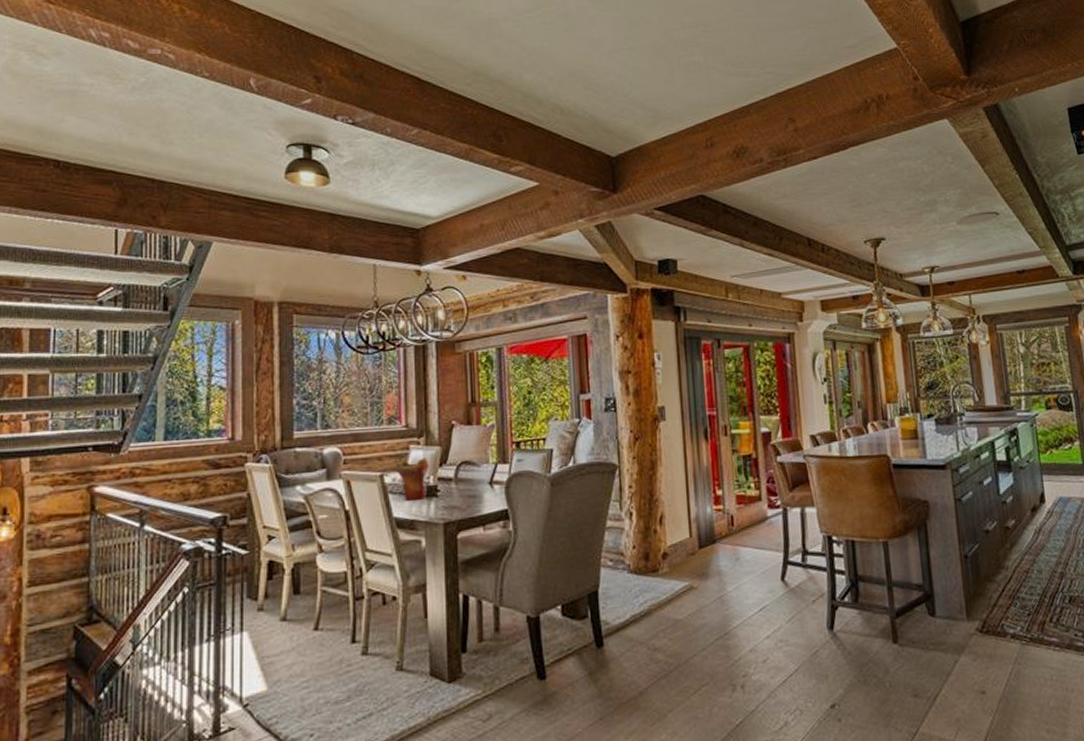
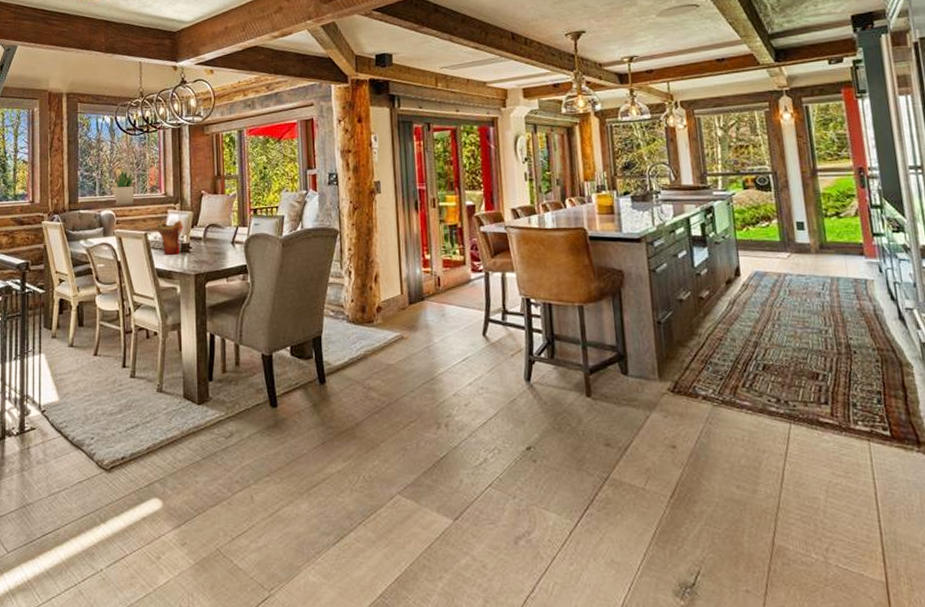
planter: none [340,397,367,442] -> present [114,170,135,206]

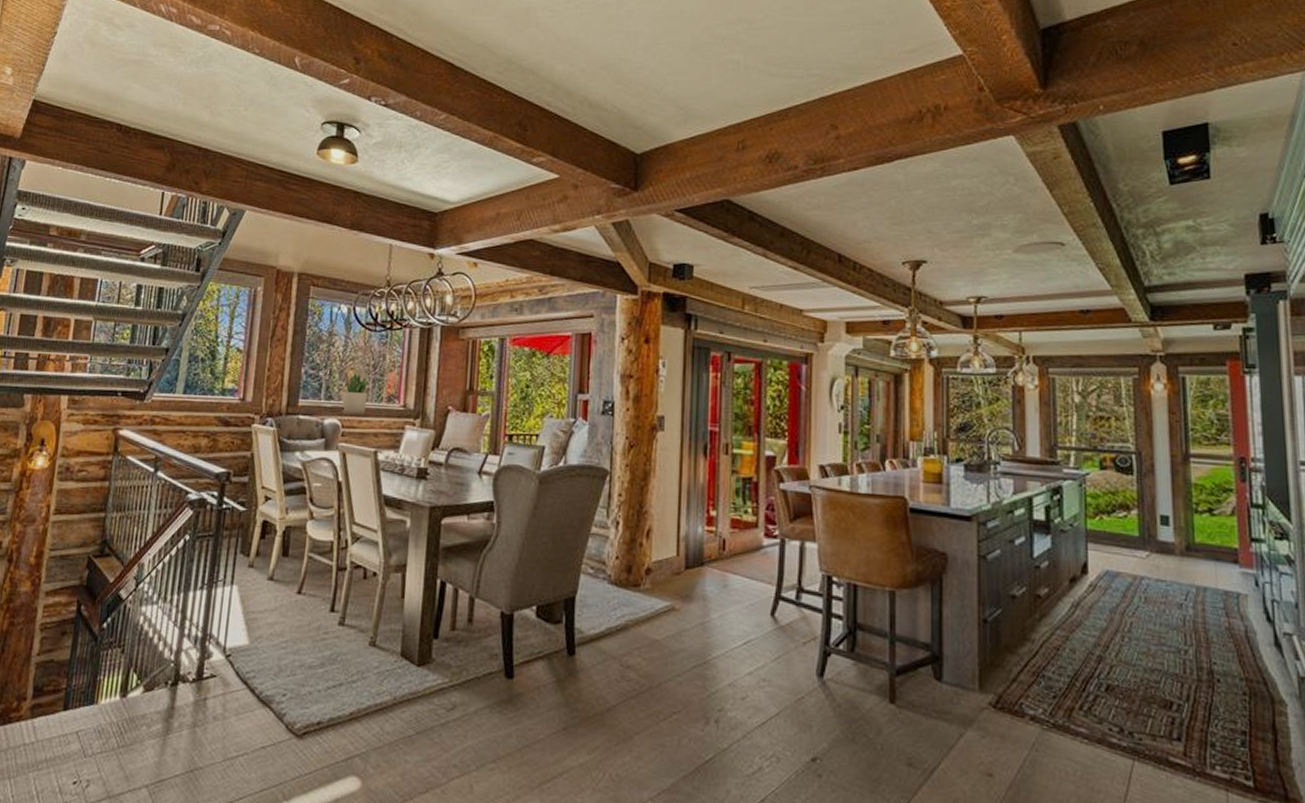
vase: present [156,220,183,256] -> none [389,438,422,482]

